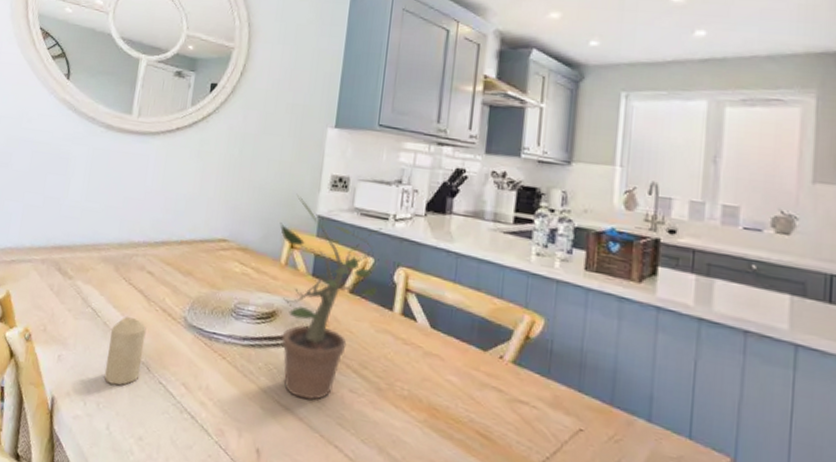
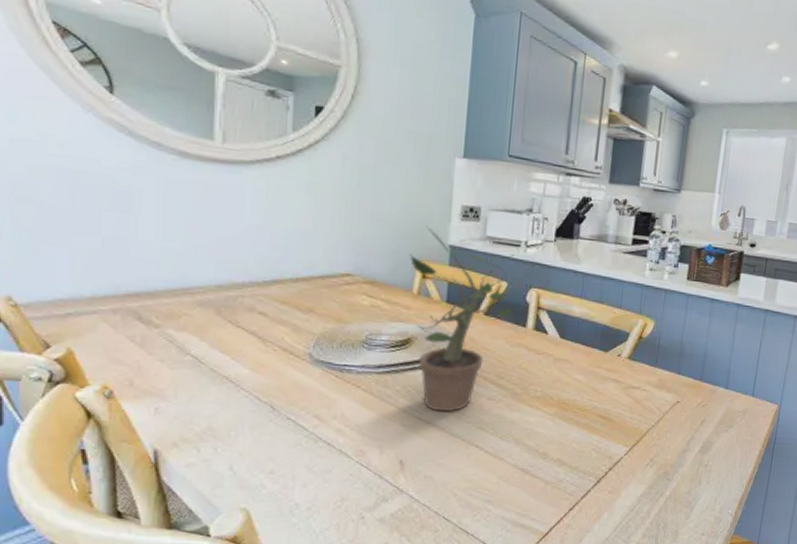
candle: present [104,316,147,386] -> none [218,359,265,428]

